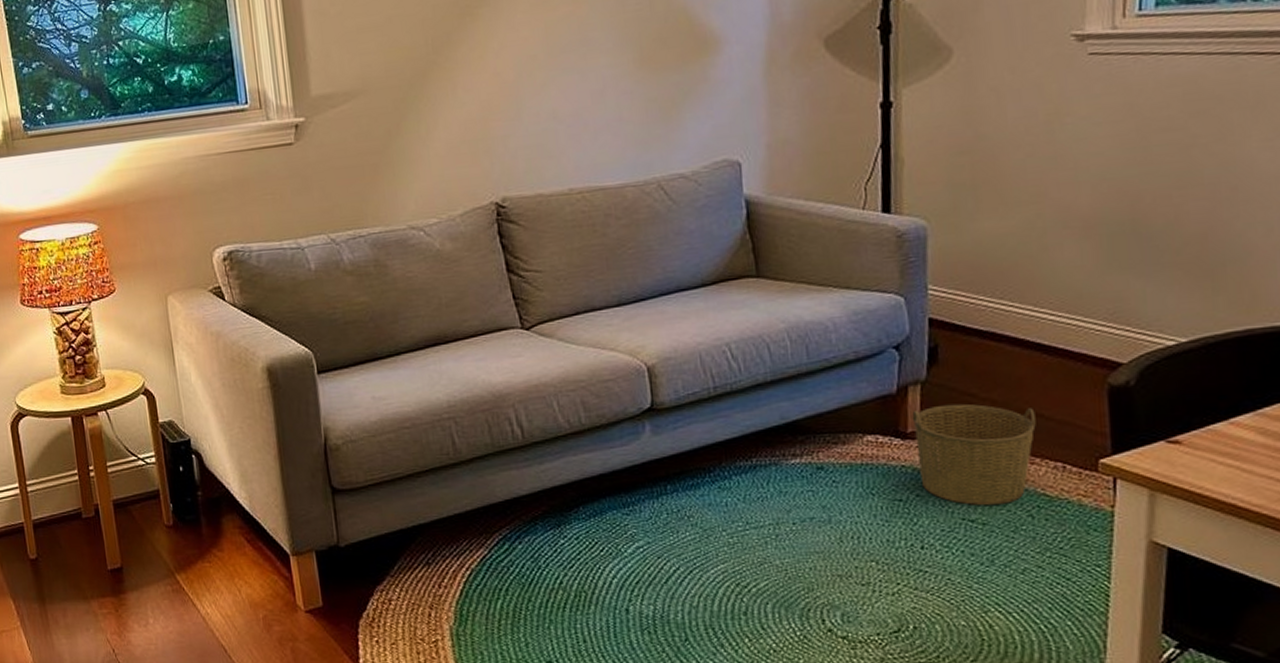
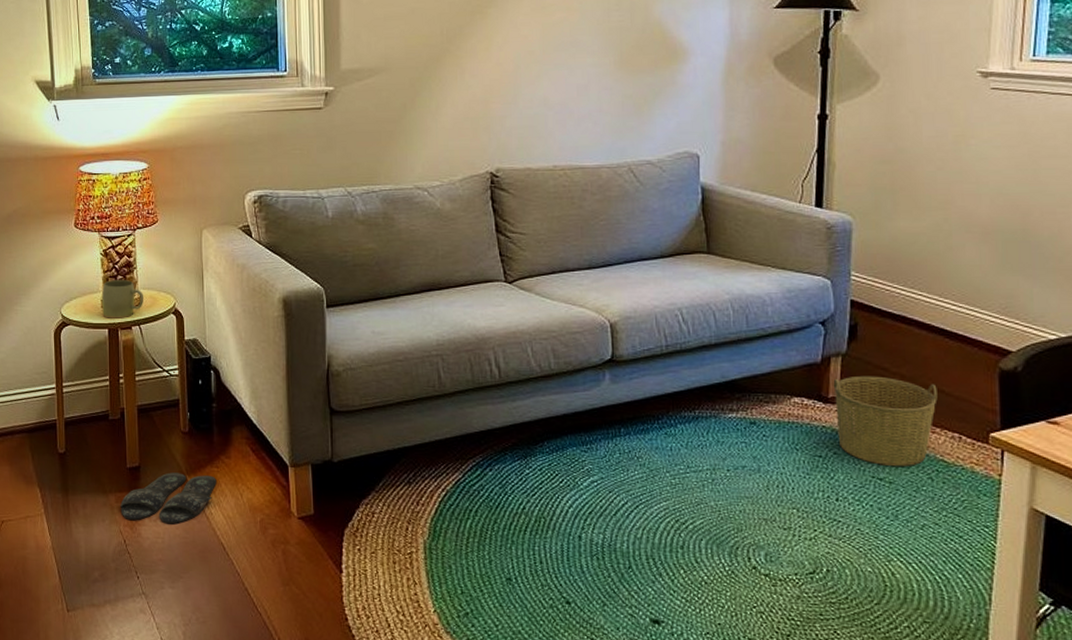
mug: none [59,359,109,405] -> present [101,279,144,318]
slippers: none [104,571,210,629] -> present [120,472,217,524]

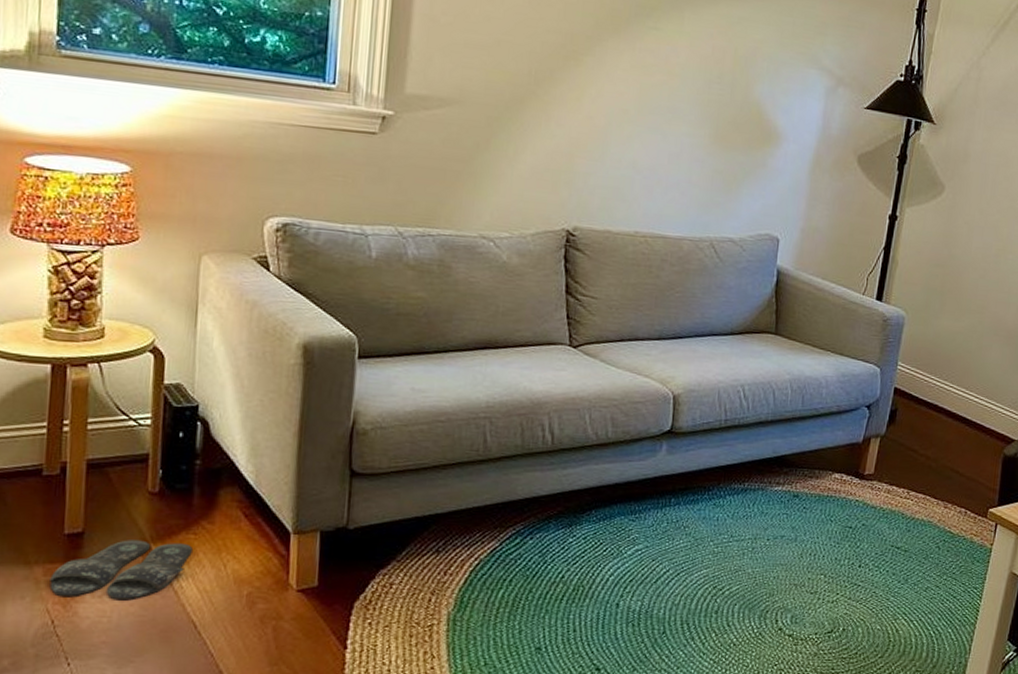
mug: present [101,279,144,318] -> none [43,304,110,353]
basket: present [833,375,938,467] -> none [867,456,954,538]

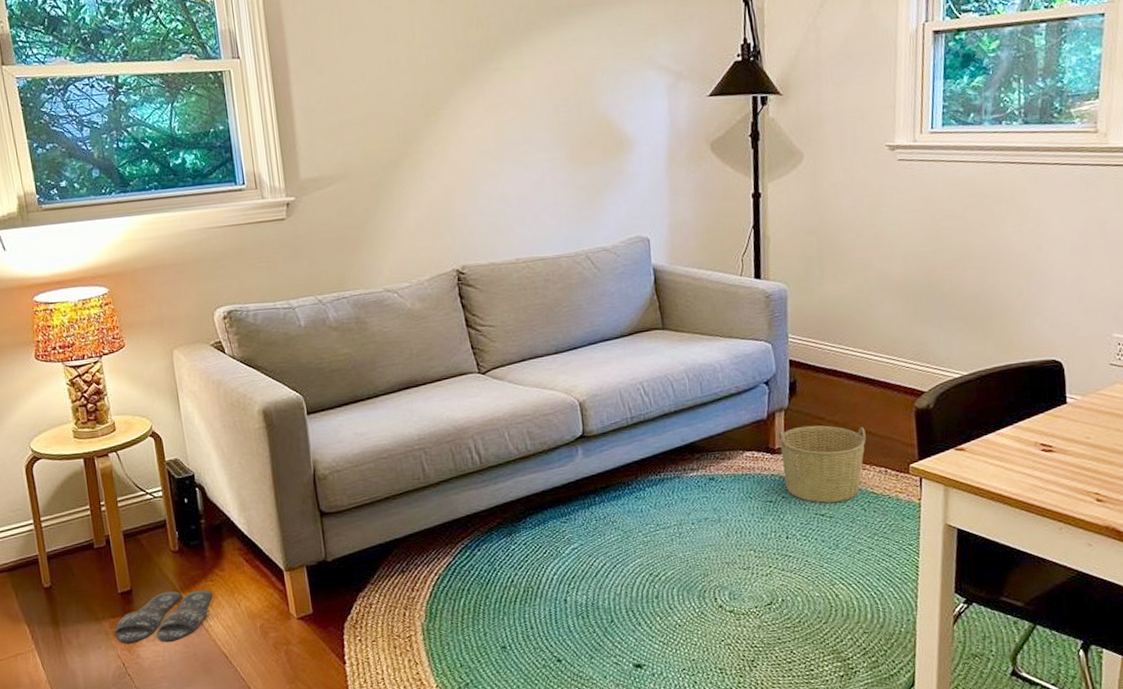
basket: none [867,456,954,538] -> present [778,425,866,504]

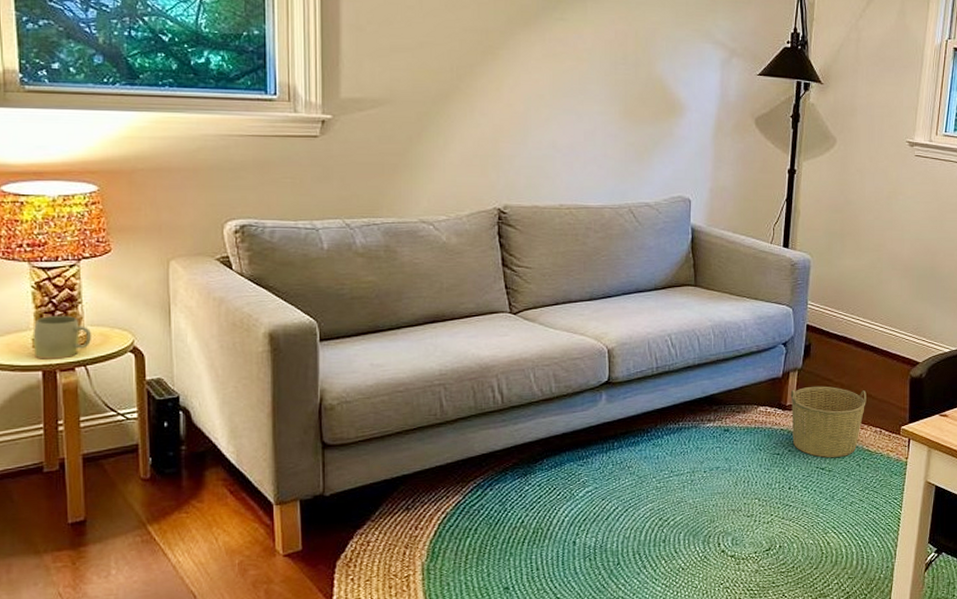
mug: none [72,407,119,448] -> present [32,315,92,359]
slippers: present [115,589,213,644] -> none [59,522,186,581]

